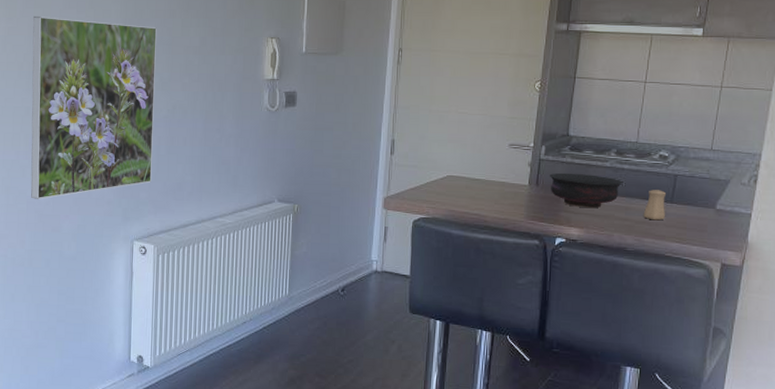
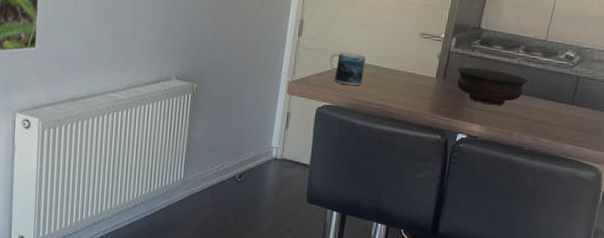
mug: none [422,166,457,198] -> present [329,52,366,86]
salt shaker: present [643,190,667,221] -> none [543,90,568,122]

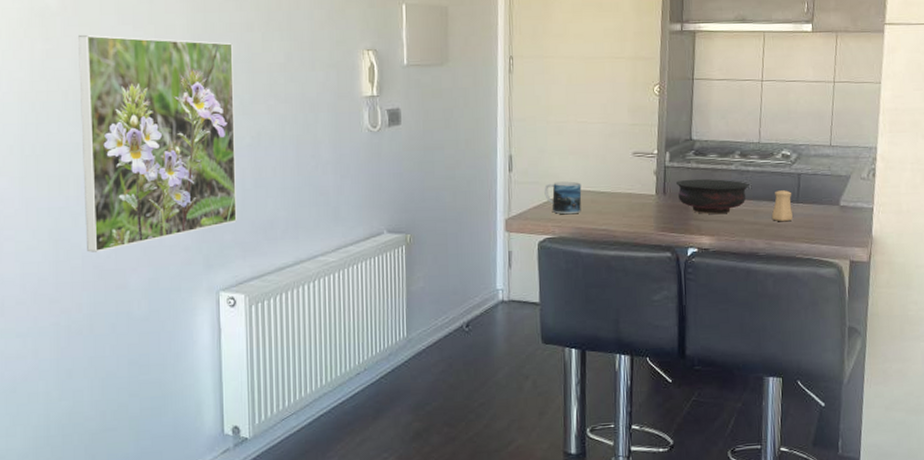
salt shaker: none [543,90,568,122] -> present [771,190,793,222]

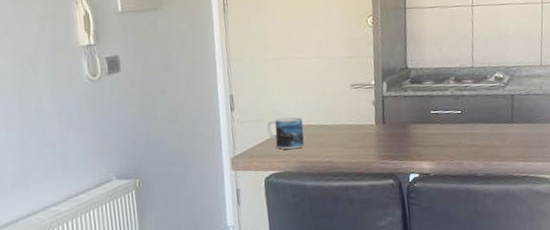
bowl: present [677,179,750,215] -> none [395,105,465,140]
salt shaker: present [771,190,793,222] -> none [487,112,508,143]

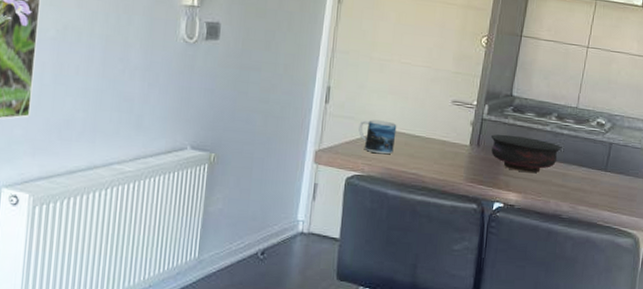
bowl: none [395,105,465,140] -> present [491,134,562,174]

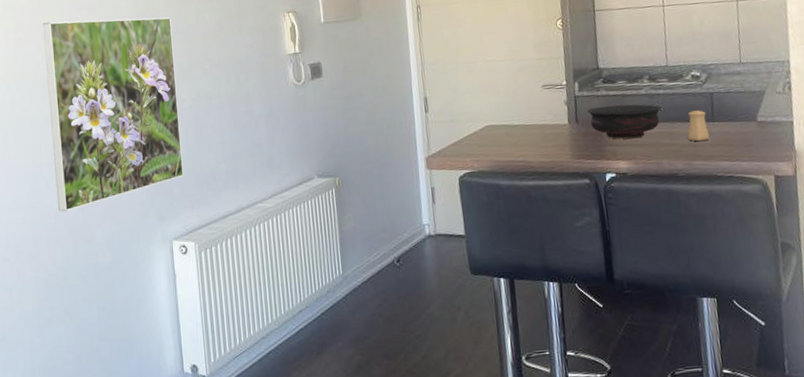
mug: present [358,119,397,155] -> none [460,117,497,150]
salt shaker: none [578,157,602,189] -> present [687,110,710,142]

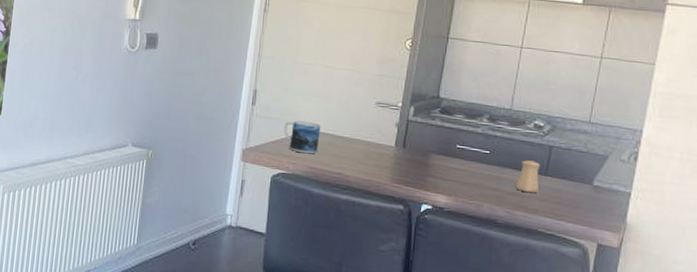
mug: none [460,117,497,150] -> present [283,120,321,154]
bowl: present [588,104,662,139] -> none [418,136,495,176]

